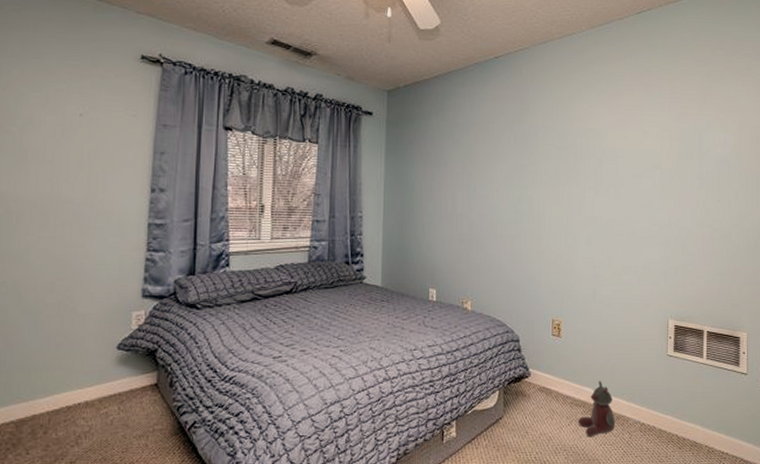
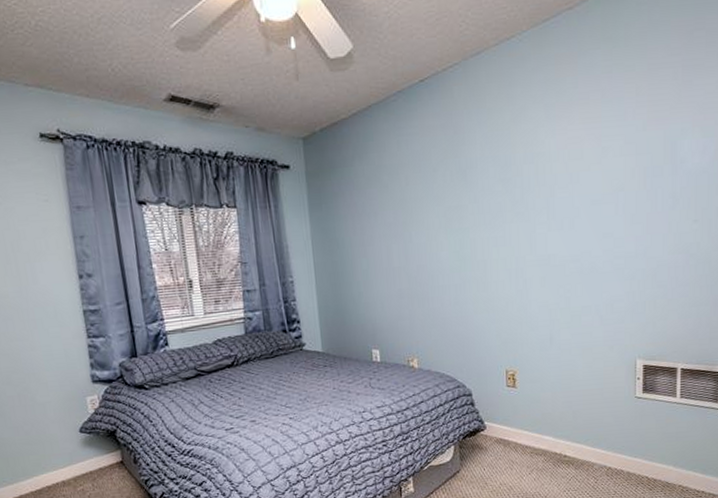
stuffed bear: present [578,380,616,436] -> none [539,428,580,484]

